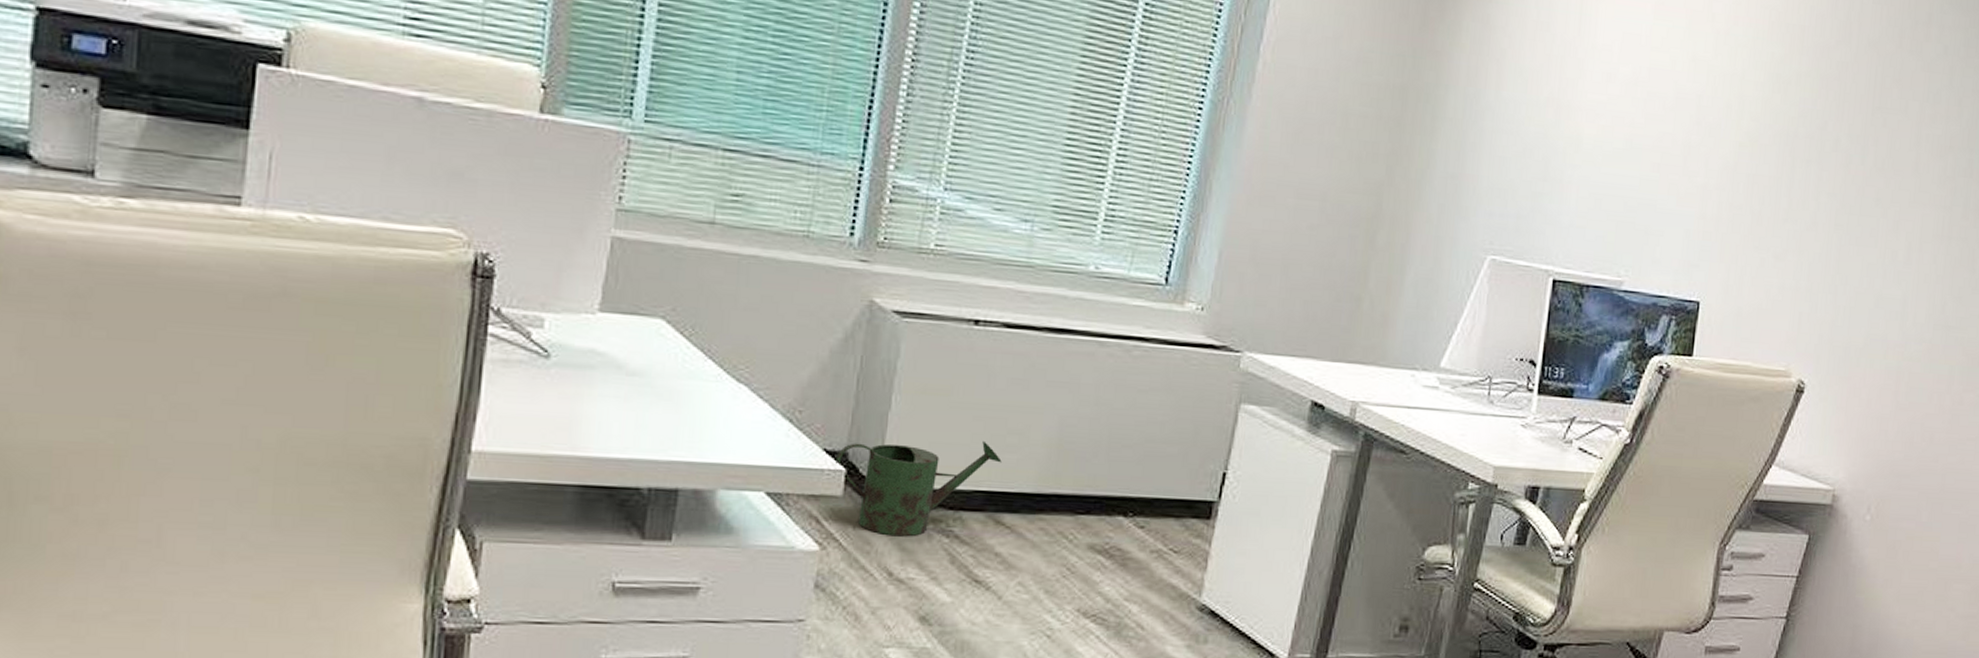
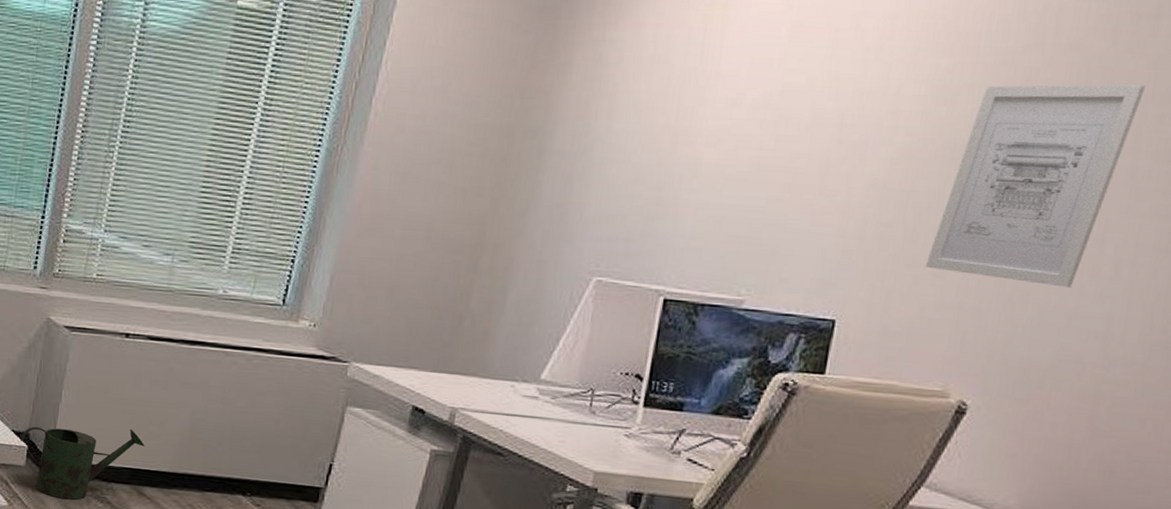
wall art: none [1768,77,1924,271] -> present [924,84,1147,288]

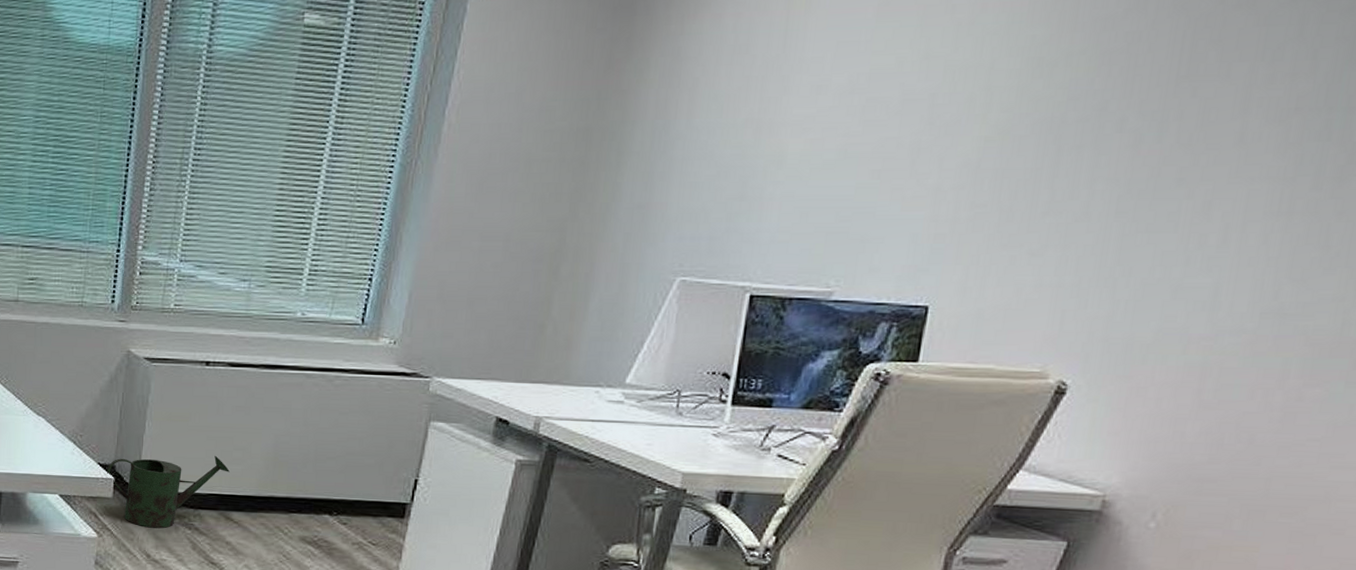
wall art: present [924,84,1147,288] -> none [1021,43,1257,259]

